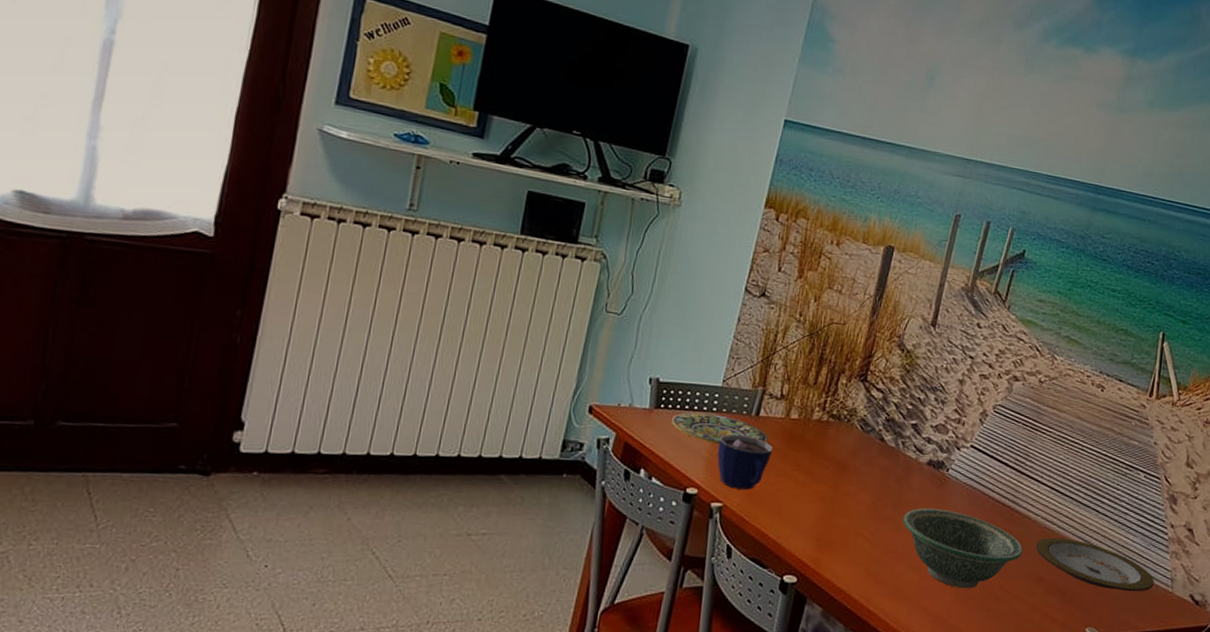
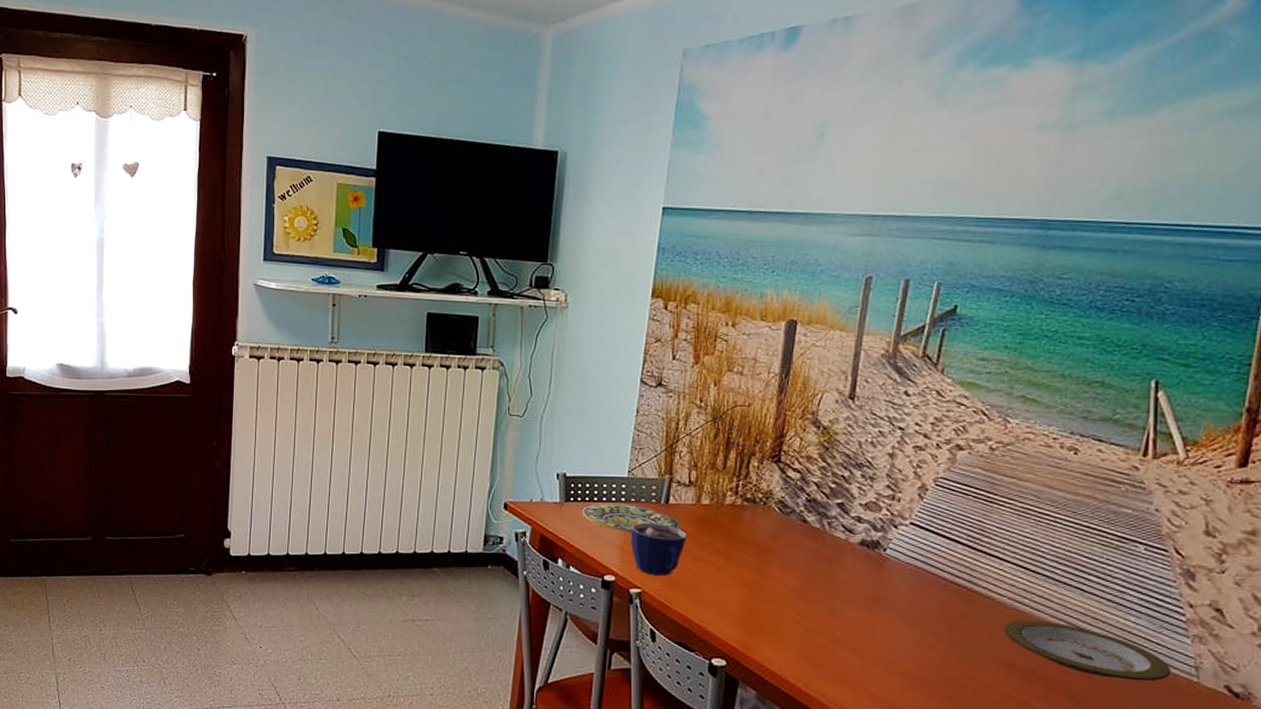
bowl: present [902,508,1024,588] -> none [837,590,988,674]

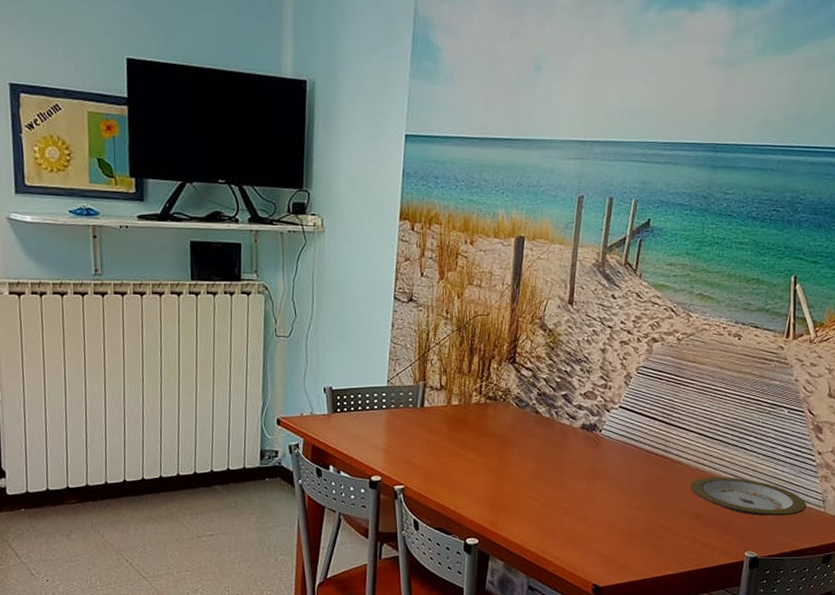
plate: present [582,504,681,532] -> none [348,411,436,436]
cup: present [630,522,687,576] -> none [392,425,441,472]

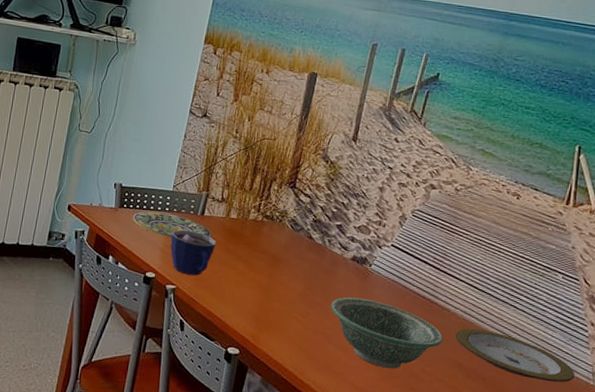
plate: none [348,411,436,436] -> present [132,211,213,238]
cup: none [392,425,441,472] -> present [170,229,216,276]
bowl: none [565,465,679,531] -> present [330,297,444,369]

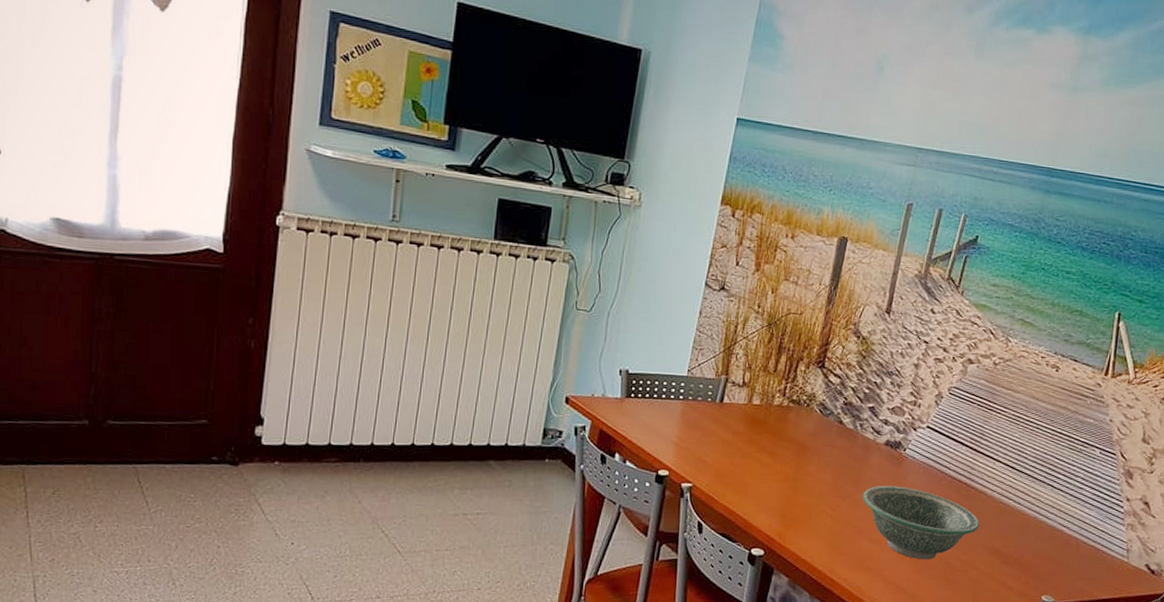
plate: present [132,211,213,238] -> none [641,400,733,429]
cup: present [170,229,216,276] -> none [685,419,737,471]
plate: present [455,328,575,383] -> none [992,511,1110,562]

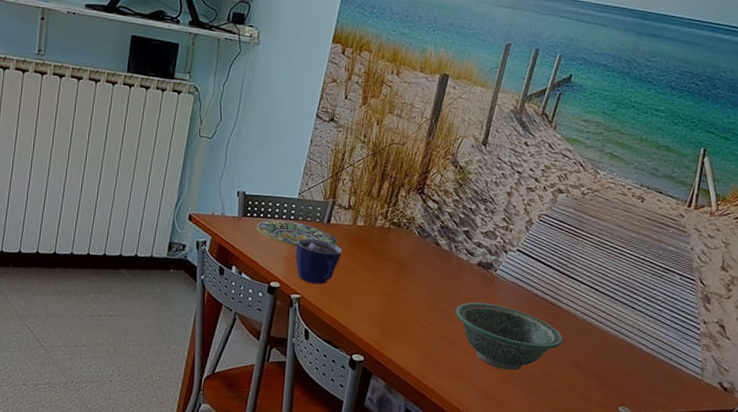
plate: none [641,400,733,429] -> present [256,220,339,246]
cup: none [685,419,737,471] -> present [295,238,343,284]

